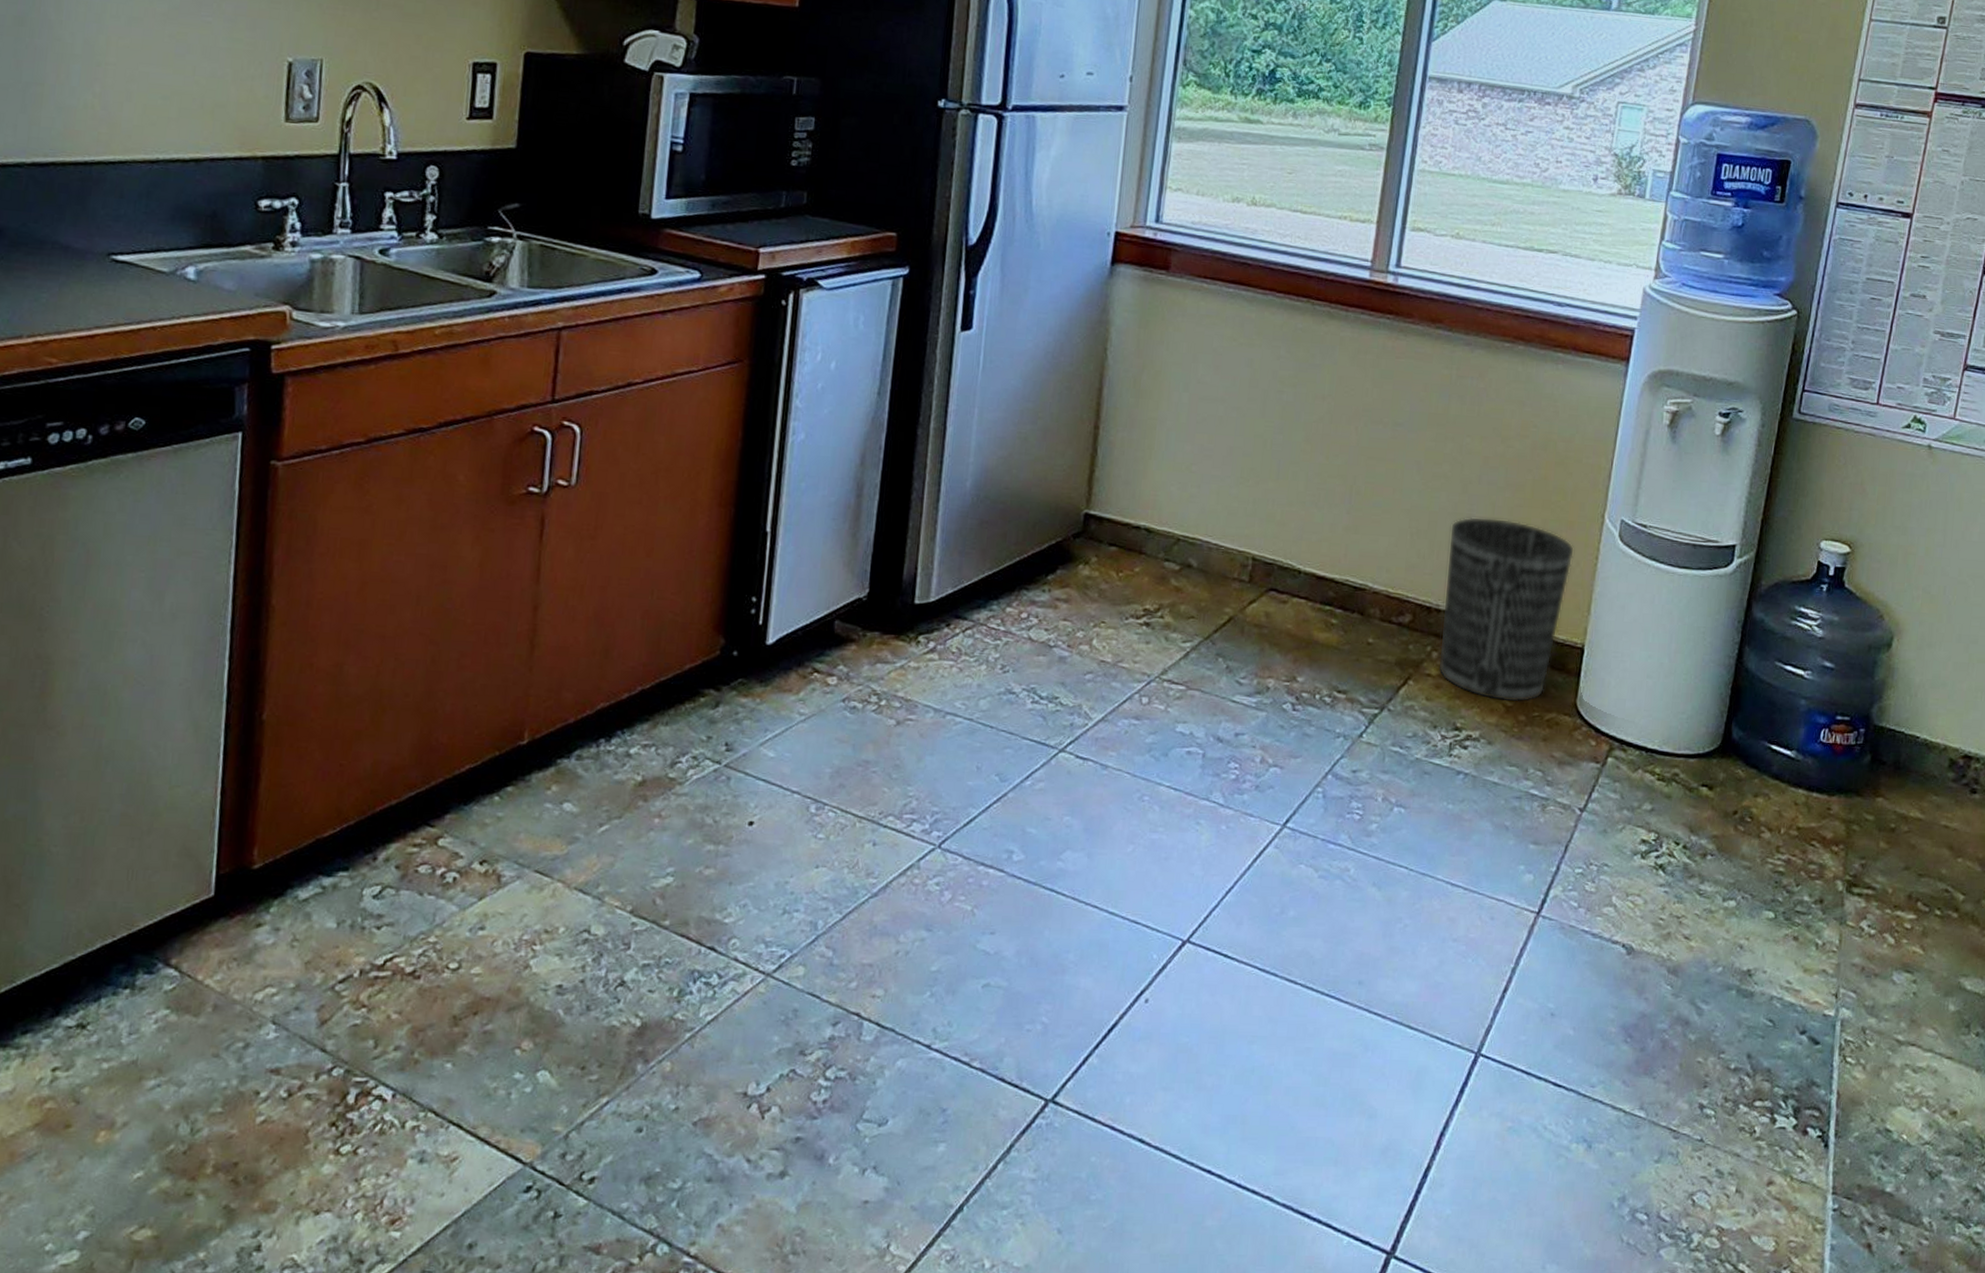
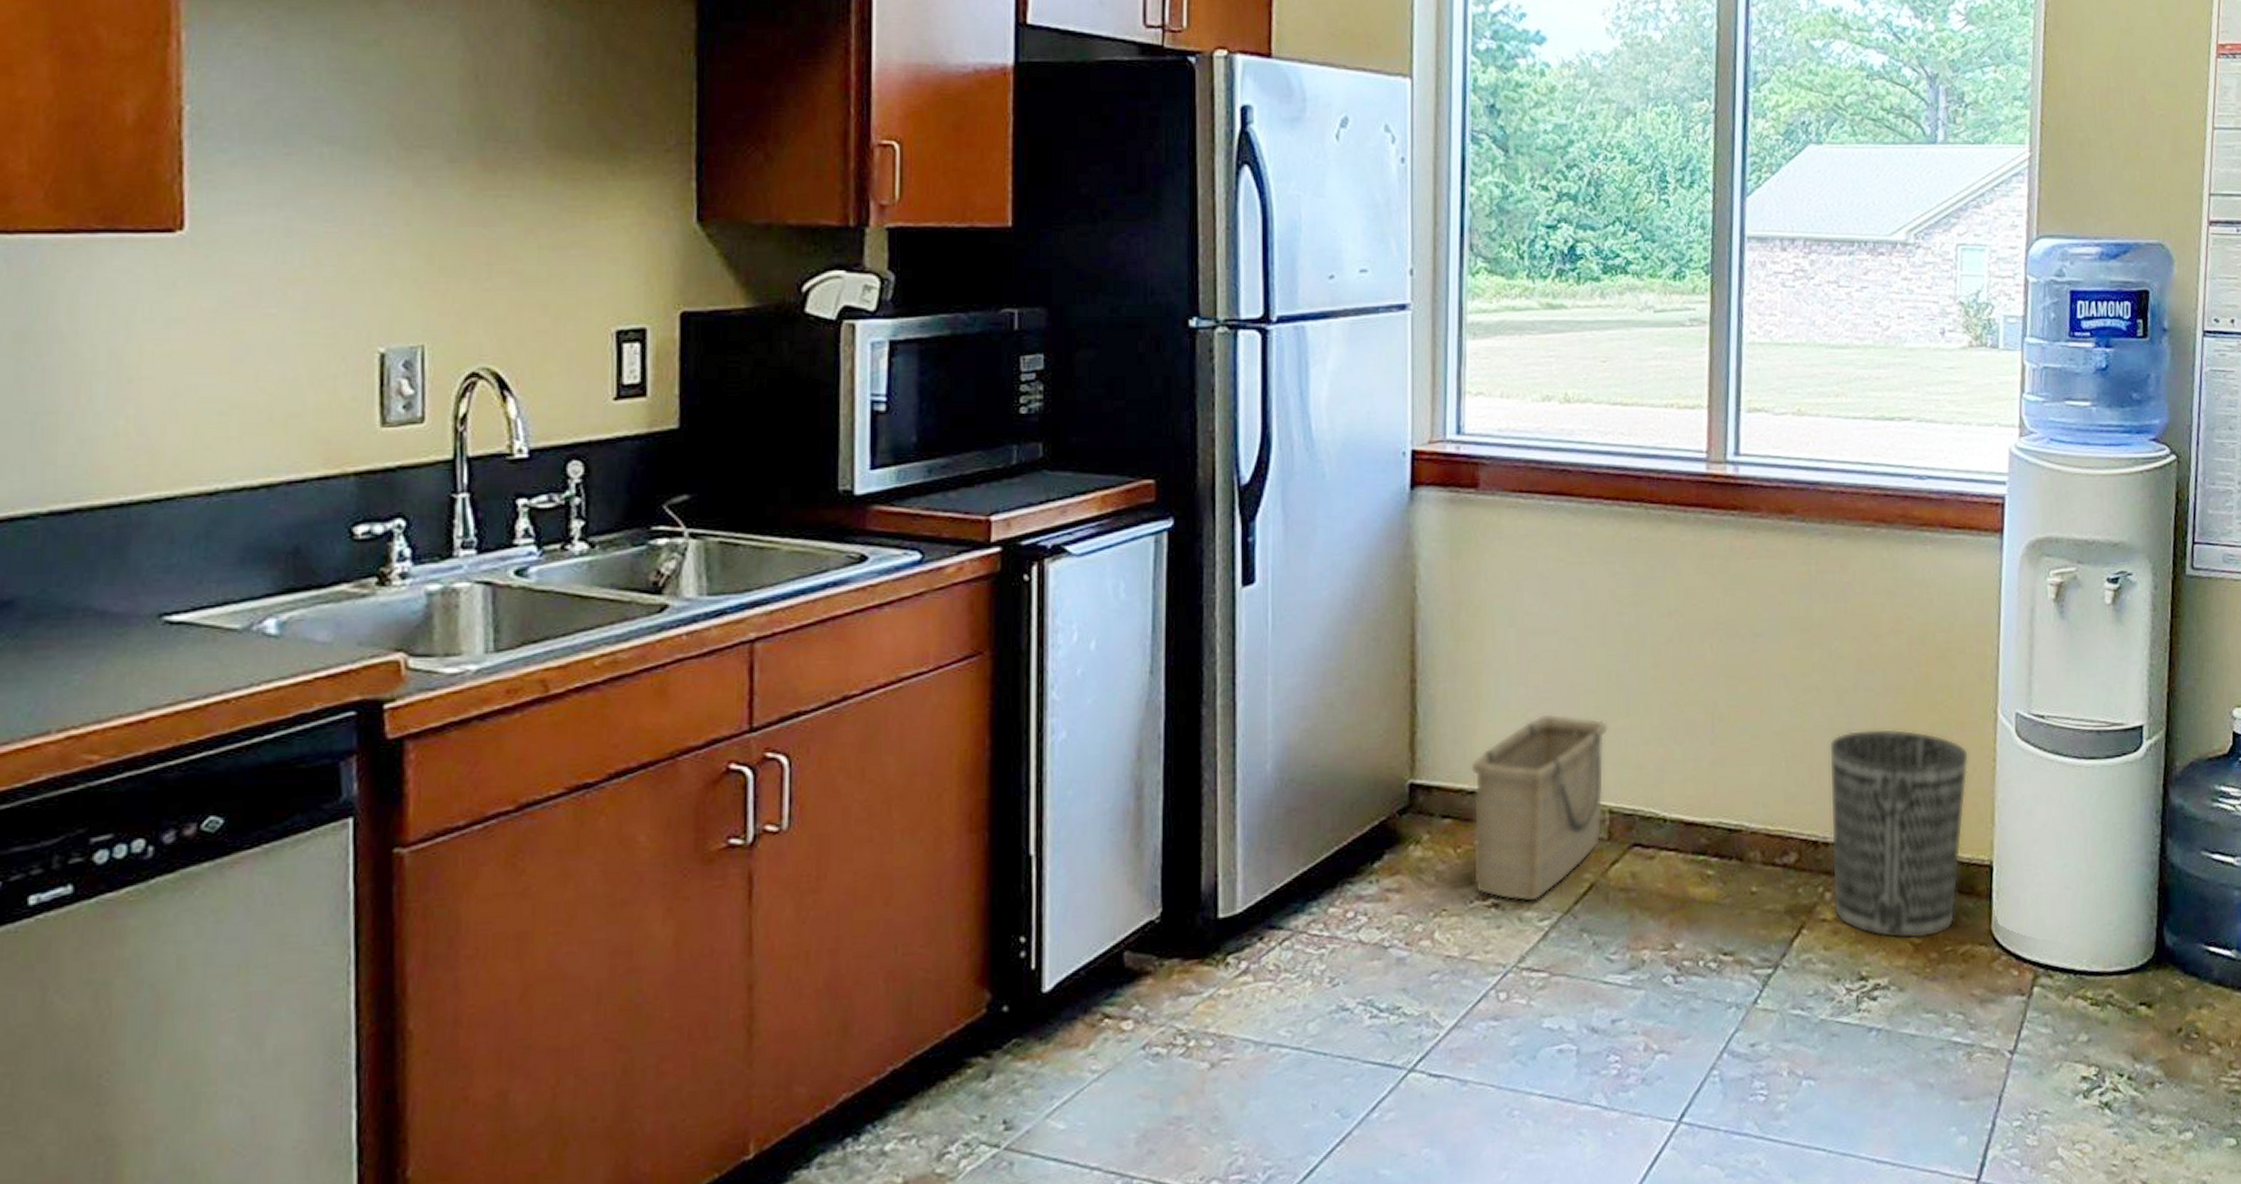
basket: none [1130,469,1260,626] -> present [1470,713,1609,903]

